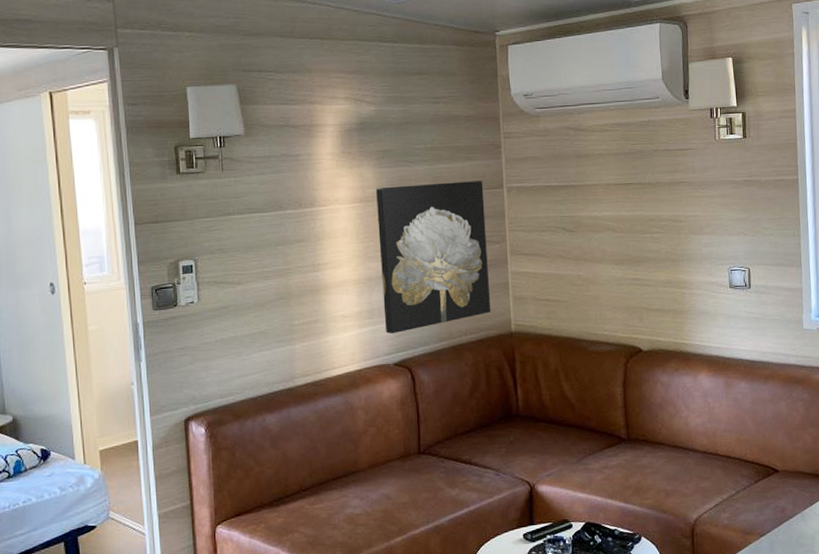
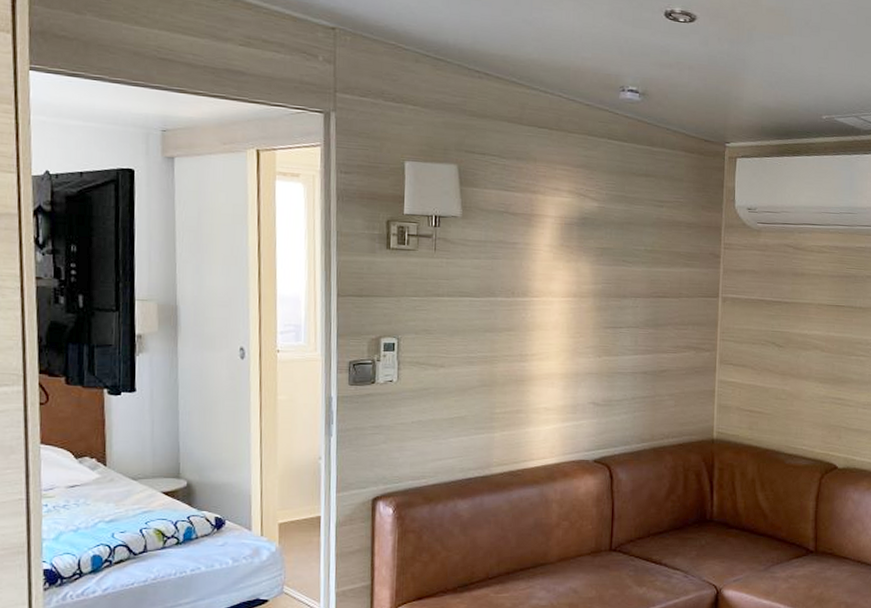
wall art: present [376,181,491,334] -> none [588,284,699,431]

